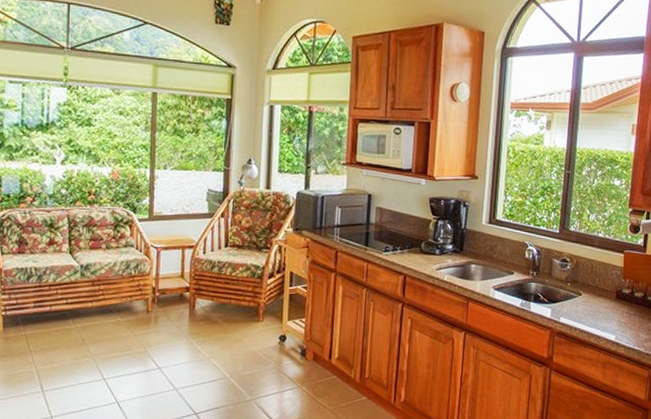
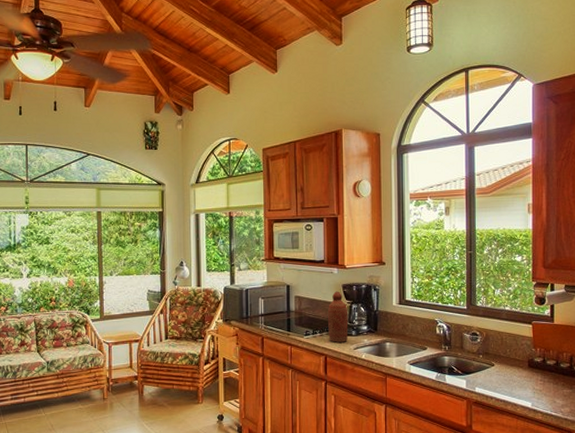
bottle: none [409,205,434,262] -> present [327,291,348,343]

